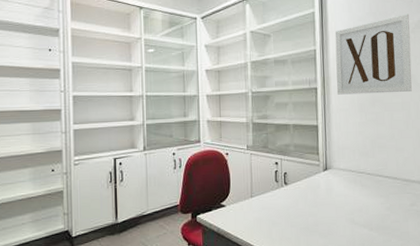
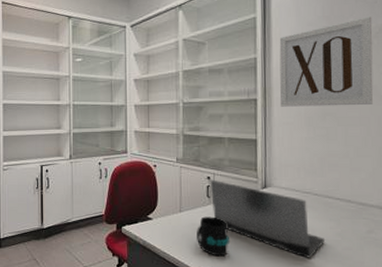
mug: none [267,200,296,238] -> present [197,216,229,257]
laptop computer: none [277,164,378,233] -> present [210,179,326,258]

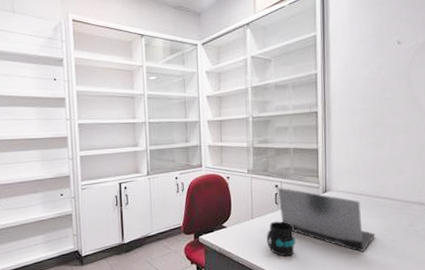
wall art: present [279,16,374,107] -> none [336,34,415,118]

